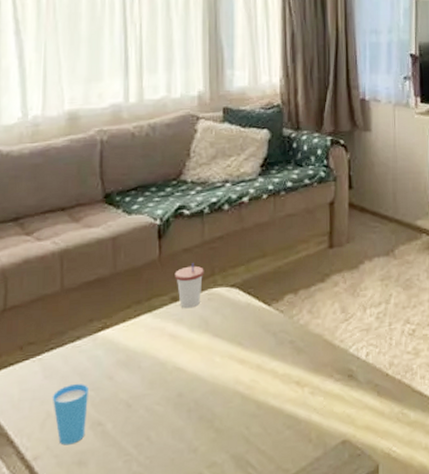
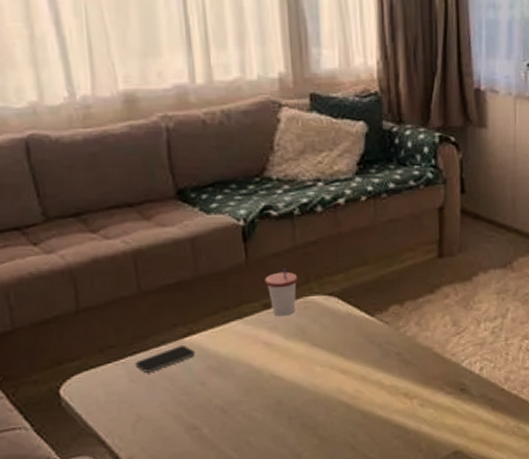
smartphone: none [50,340,106,368] -> present [135,346,195,373]
cup: present [52,384,88,446] -> none [141,388,181,447]

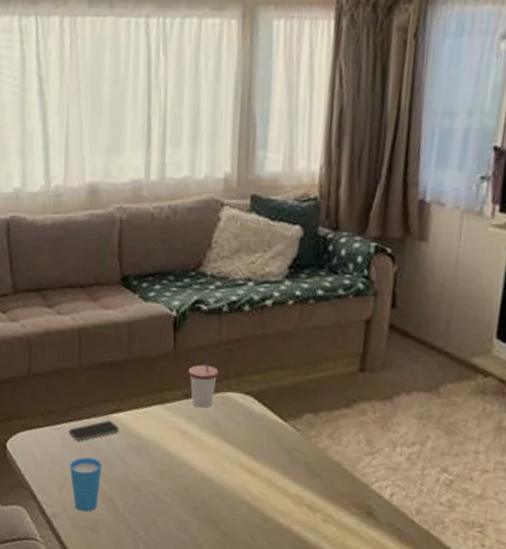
cup: none [141,388,181,447] -> present [69,457,102,512]

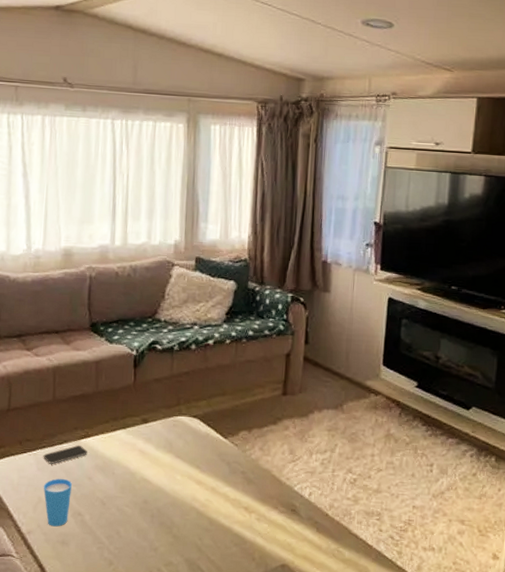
cup: present [188,362,219,408] -> none [146,392,171,431]

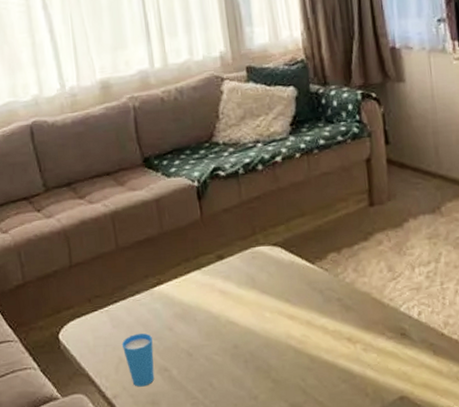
smartphone: present [43,445,87,464] -> none [116,295,163,319]

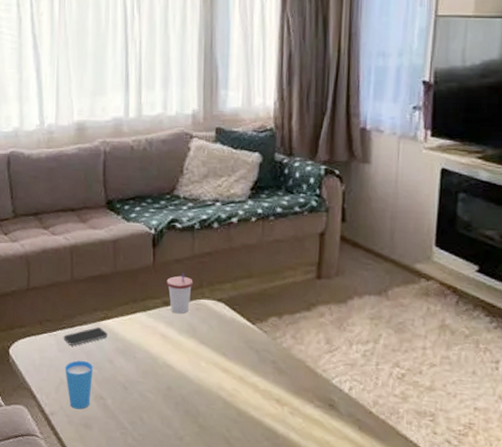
smartphone: none [116,295,163,319] -> present [63,327,107,346]
cup: none [217,223,246,267] -> present [166,273,193,314]

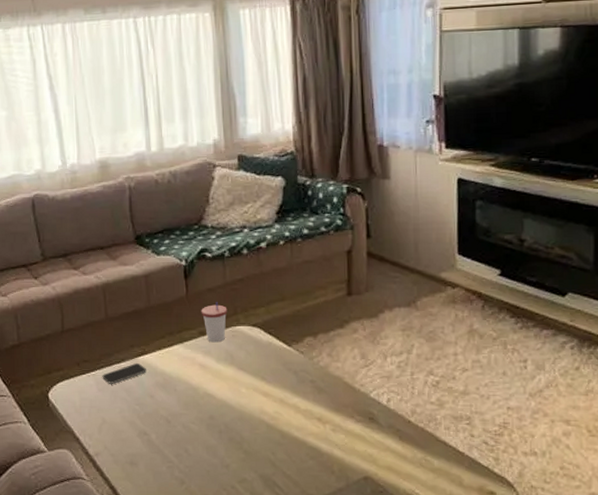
cup: present [64,360,93,410] -> none [105,399,135,447]

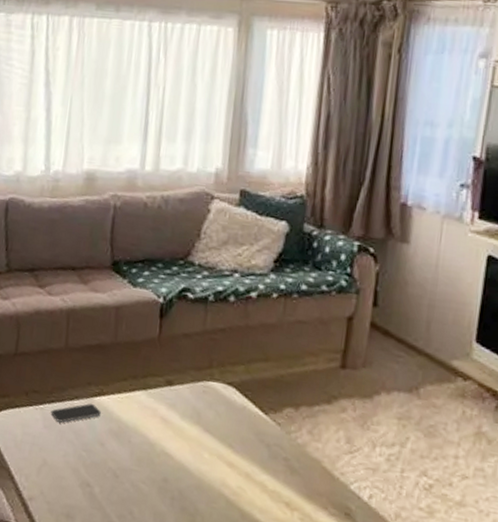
cup: present [201,302,228,343] -> none [172,350,202,397]

